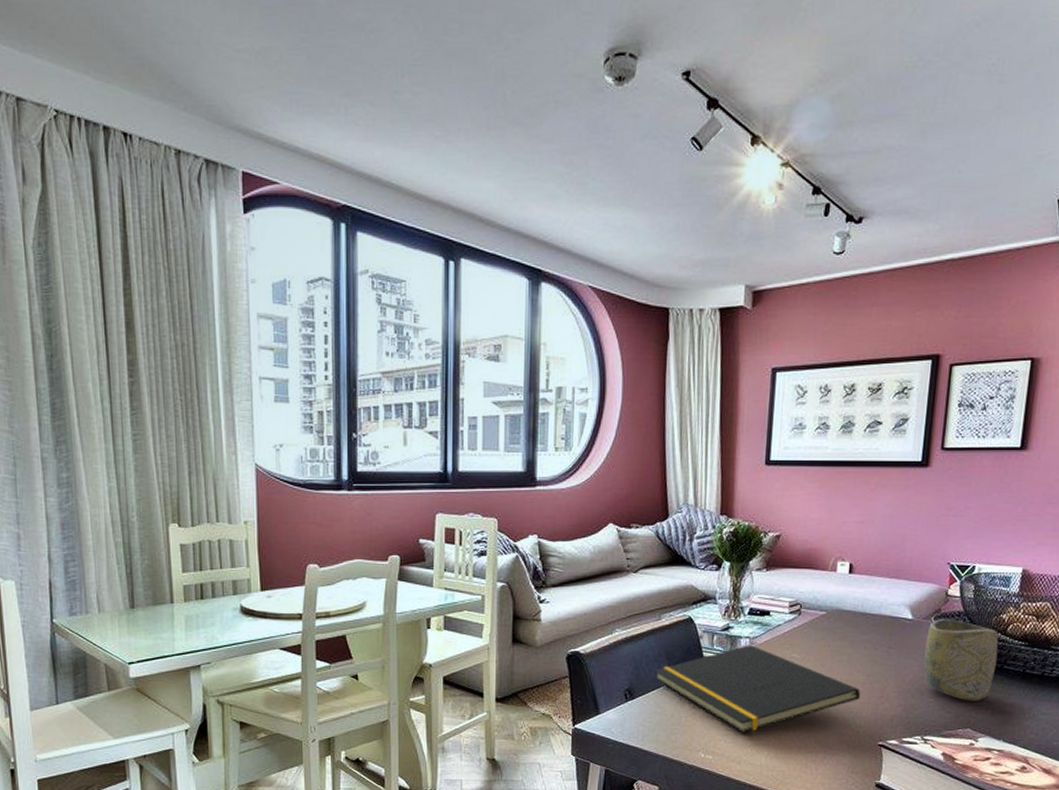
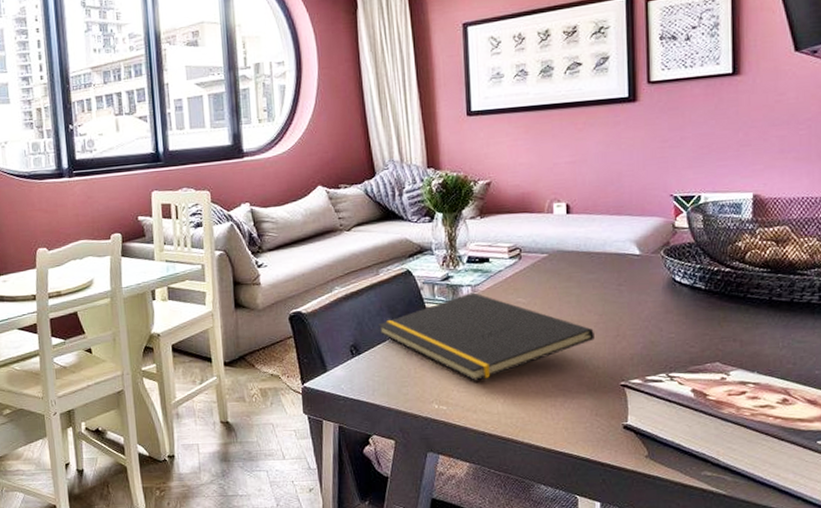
cup: present [924,618,999,701] -> none [658,250,739,334]

